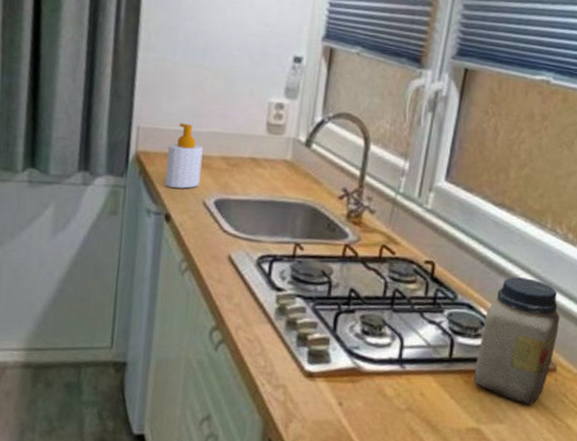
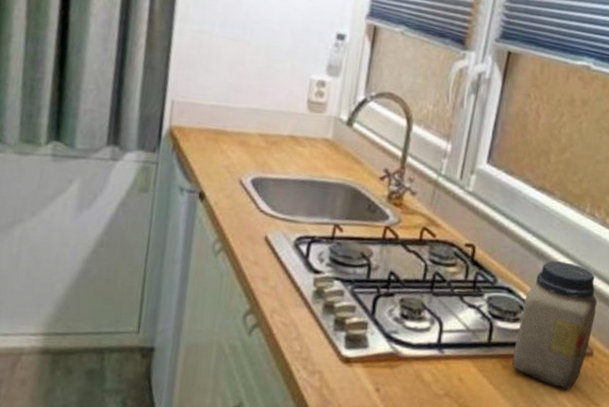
soap bottle: present [165,123,203,189] -> none [200,98,241,166]

